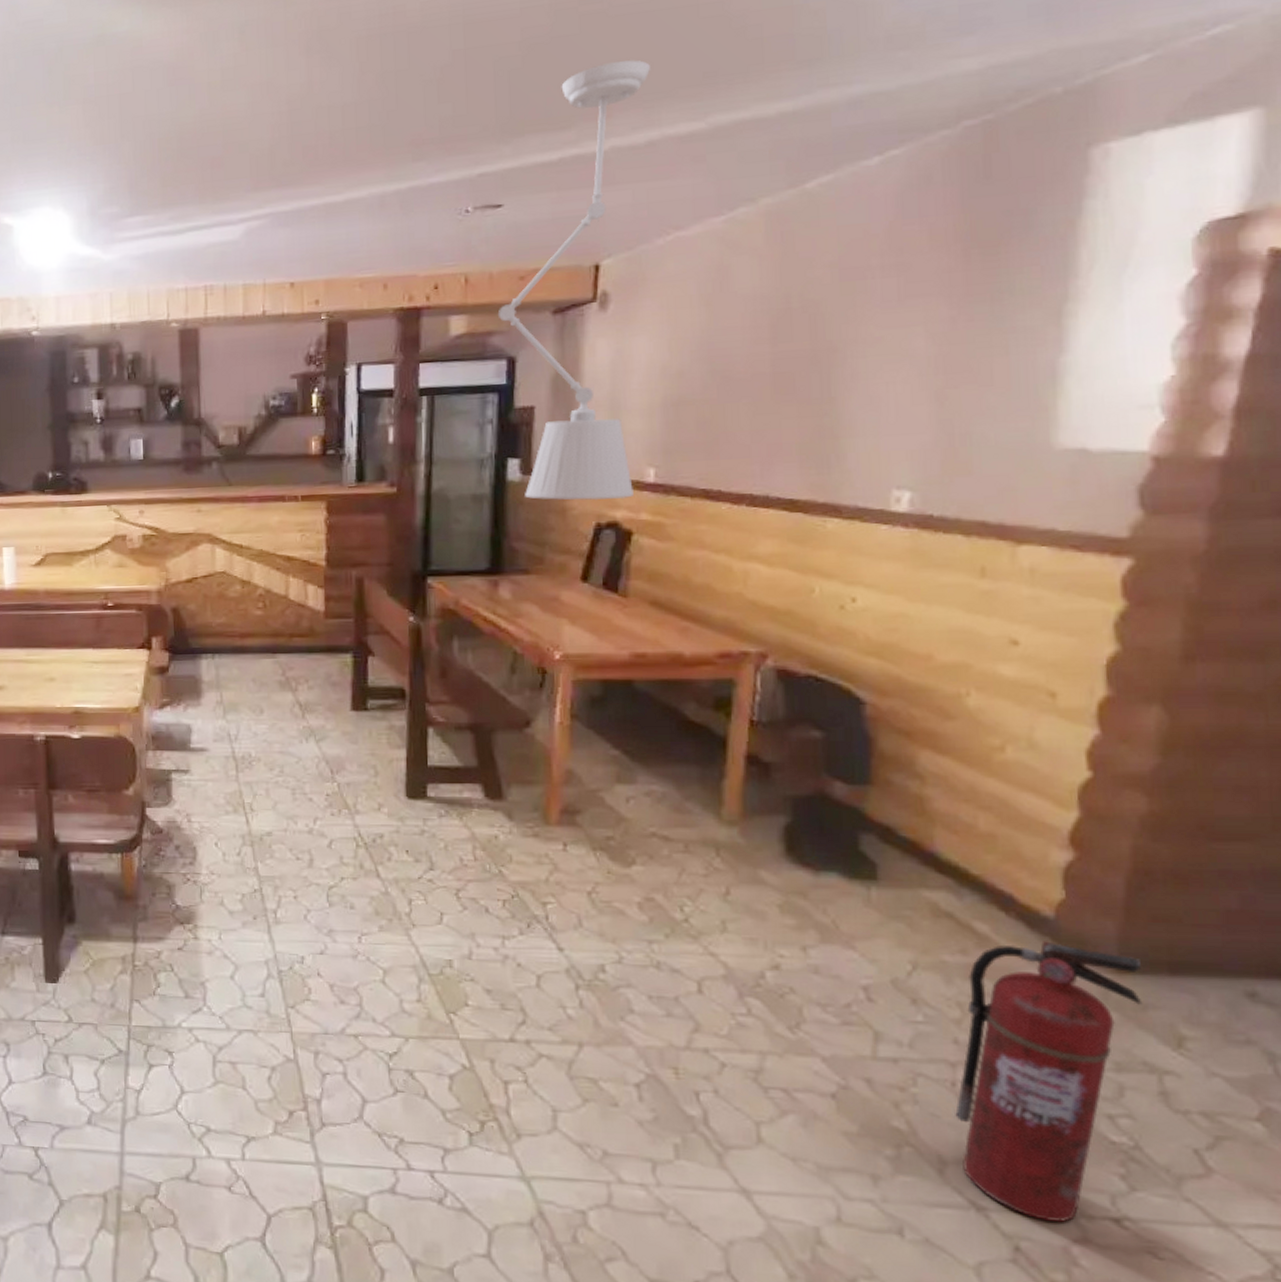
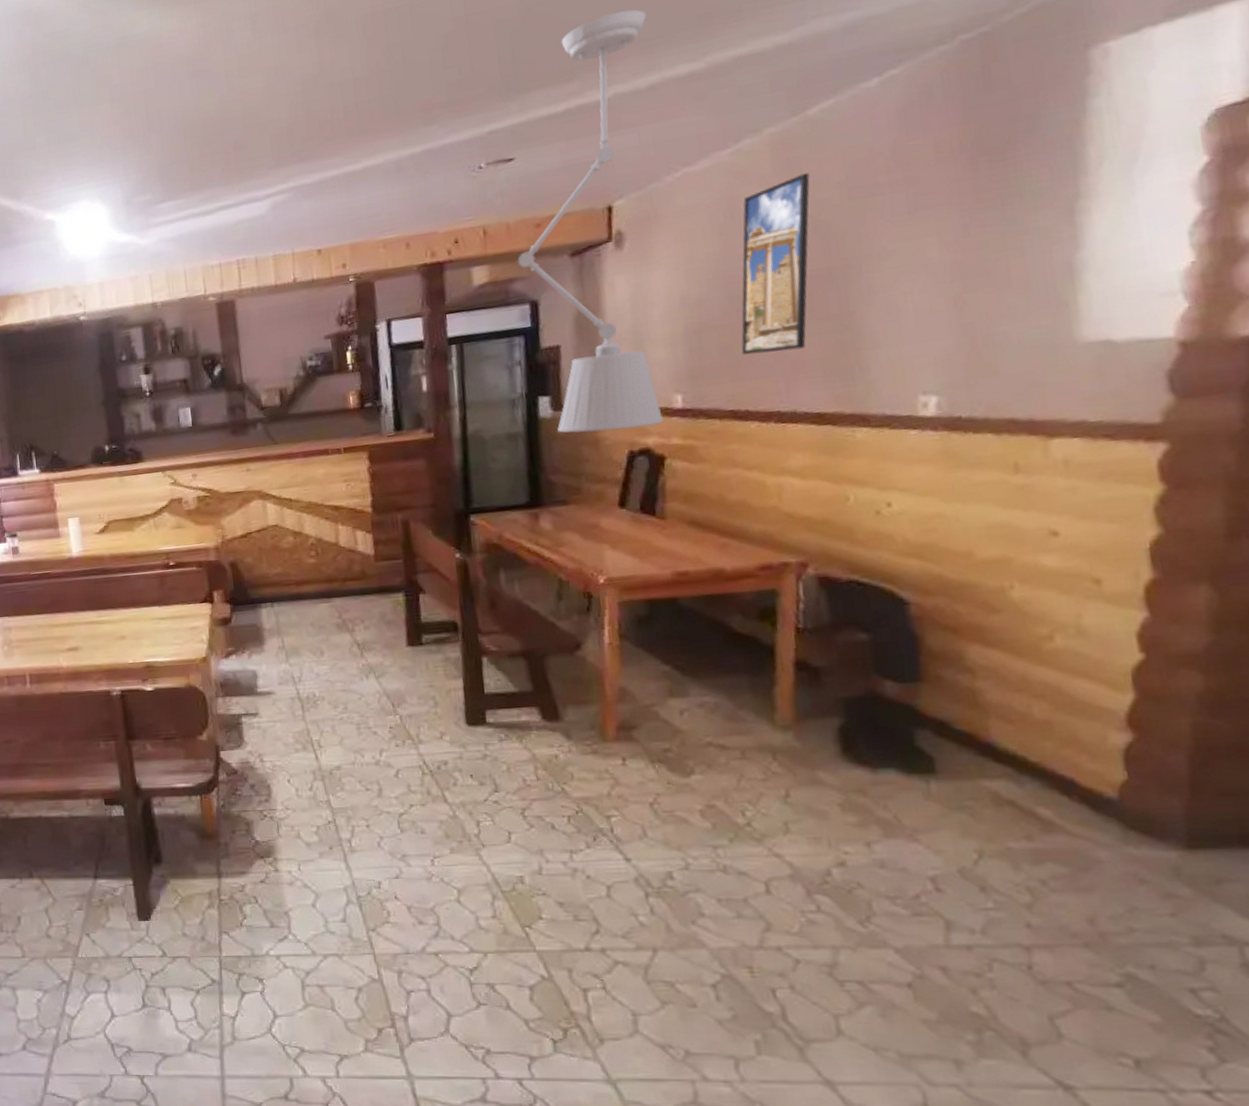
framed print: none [718,249,802,433] -> present [741,173,810,355]
fire extinguisher: present [955,941,1143,1223] -> none [1034,822,1216,1098]

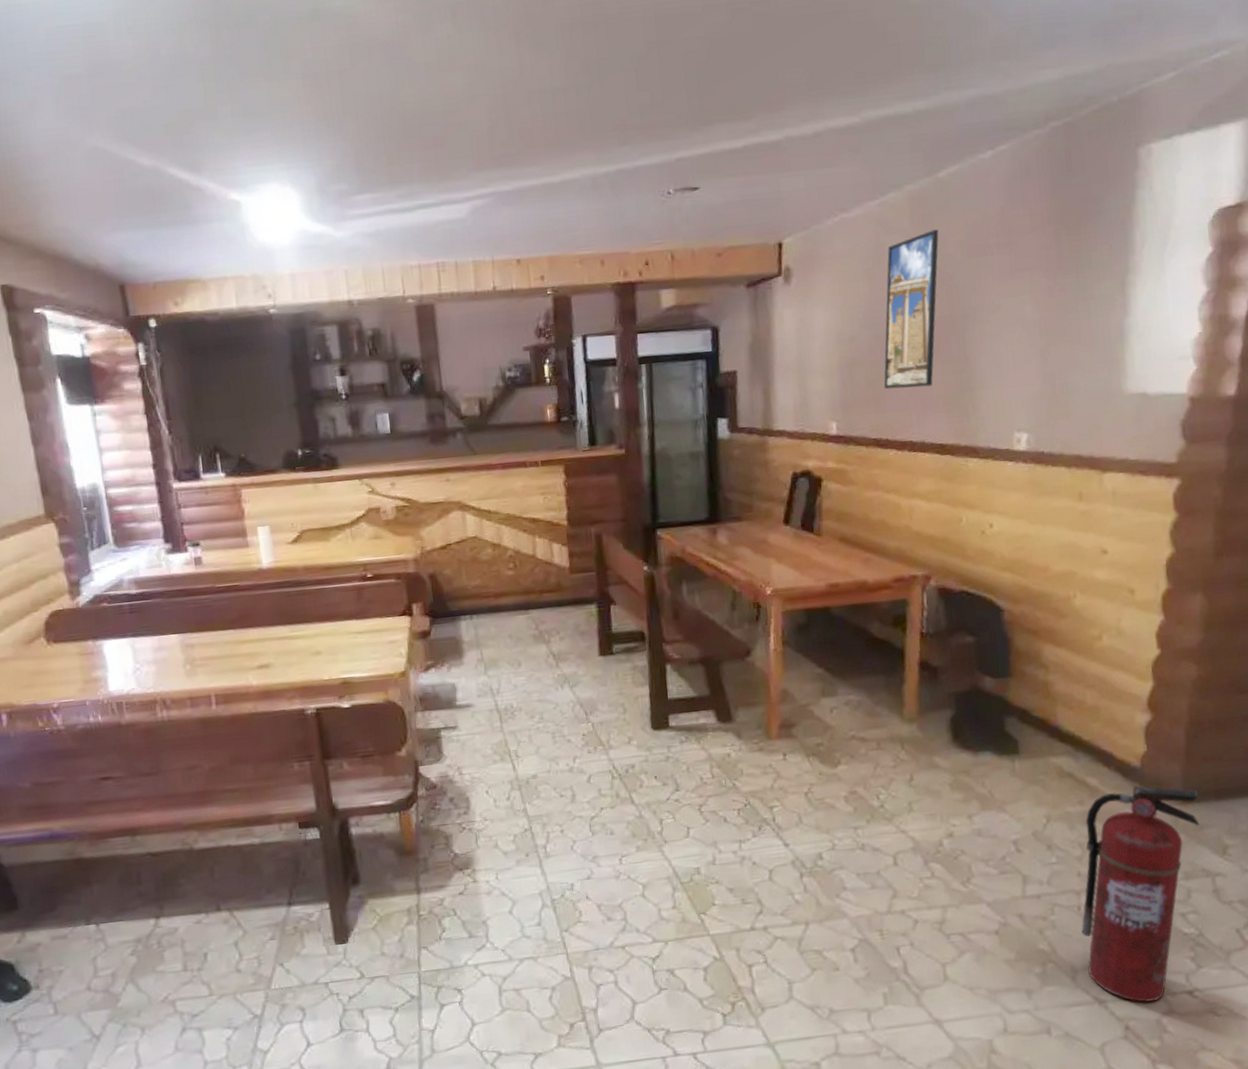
pendant lamp: present [517,9,663,433] -> none [700,58,821,454]
fire extinguisher: none [1034,822,1216,1098] -> present [1081,786,1200,1002]

